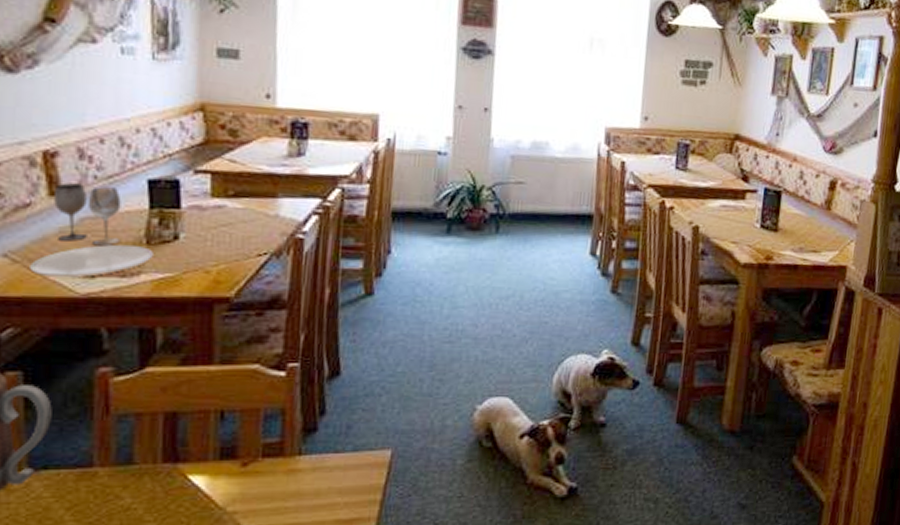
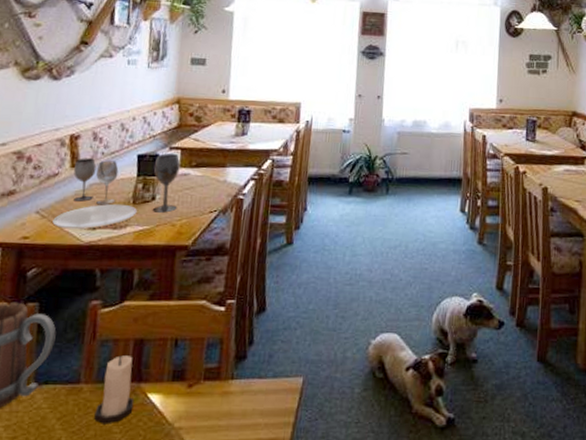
candle: none [117,432,171,512] -> present [94,355,135,424]
wine glass: none [173,178,212,257] -> present [153,153,181,214]

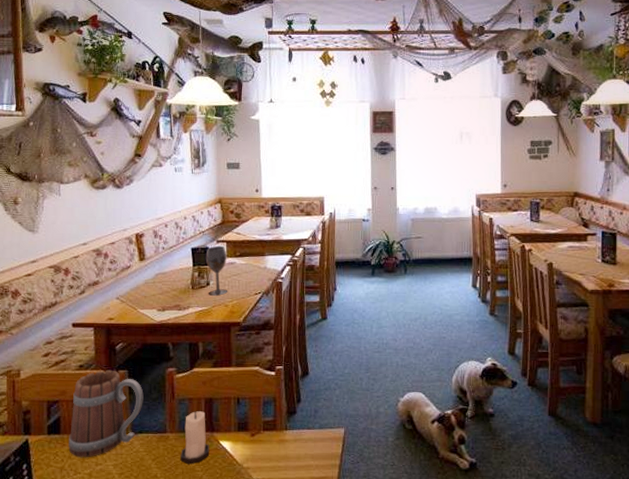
plate: present [52,203,137,230] -> none [130,289,196,311]
wineglass: present [73,158,119,206] -> none [142,252,178,291]

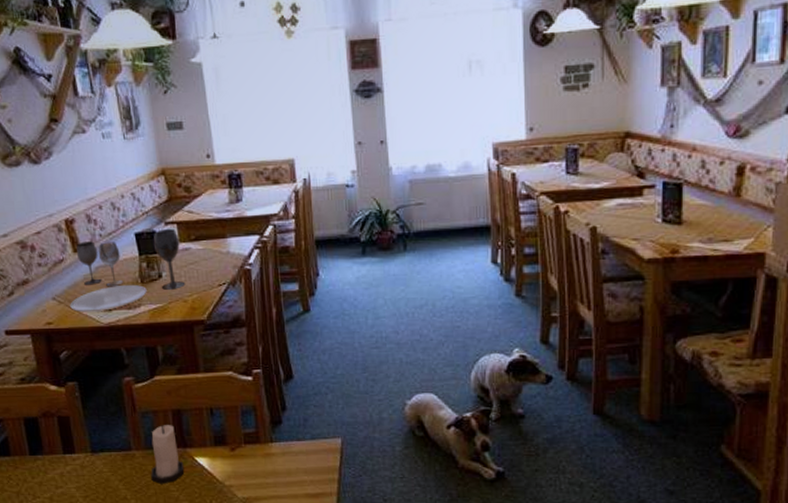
beer mug: present [68,369,144,458] -> none [18,382,101,481]
plate: none [130,289,196,311] -> present [70,284,147,313]
wineglass: none [142,252,178,291] -> present [76,241,124,287]

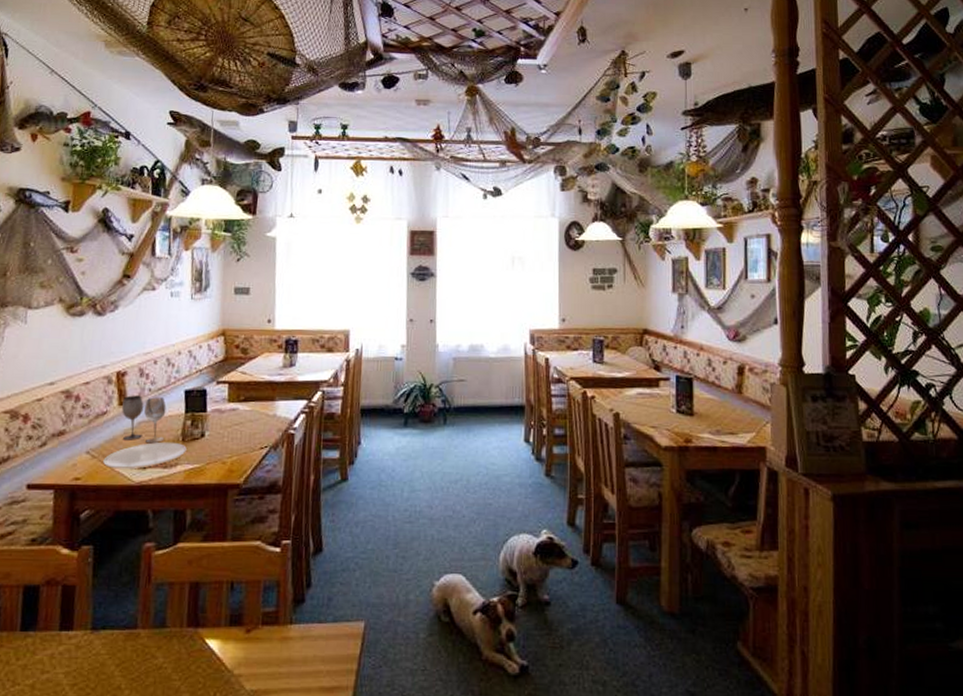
candle: present [151,425,185,484] -> none [153,599,192,671]
wine glass: present [153,229,186,291] -> none [201,388,228,451]

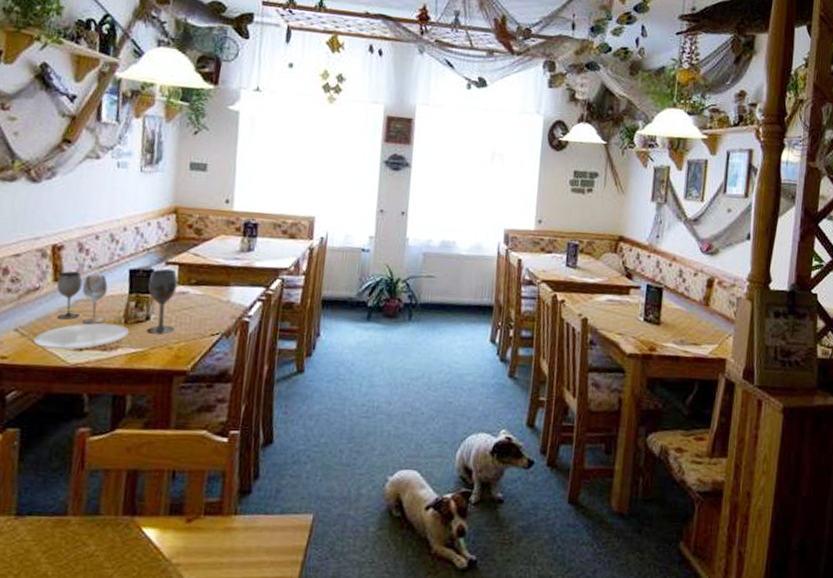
wine glass: none [201,388,228,451] -> present [147,269,178,335]

